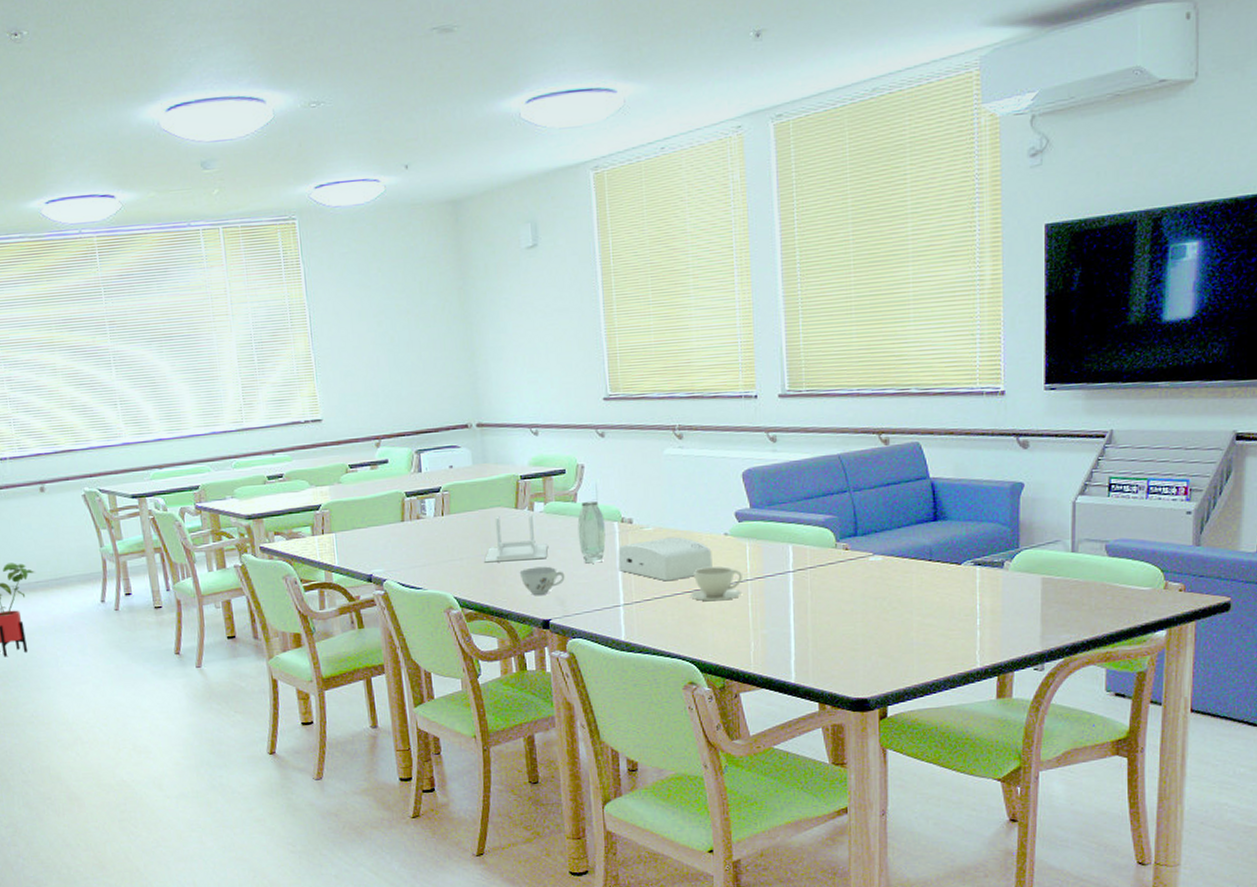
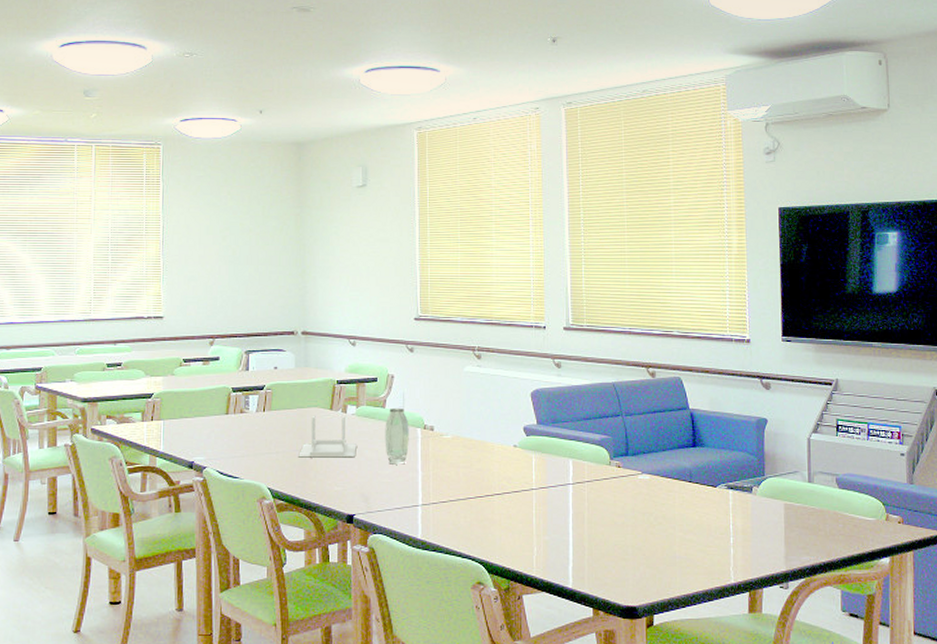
teacup: present [519,566,565,595] -> none [329,464,370,491]
tissue dispenser: present [618,537,713,582] -> none [419,445,502,486]
teacup: present [690,566,742,602] -> none [482,475,528,507]

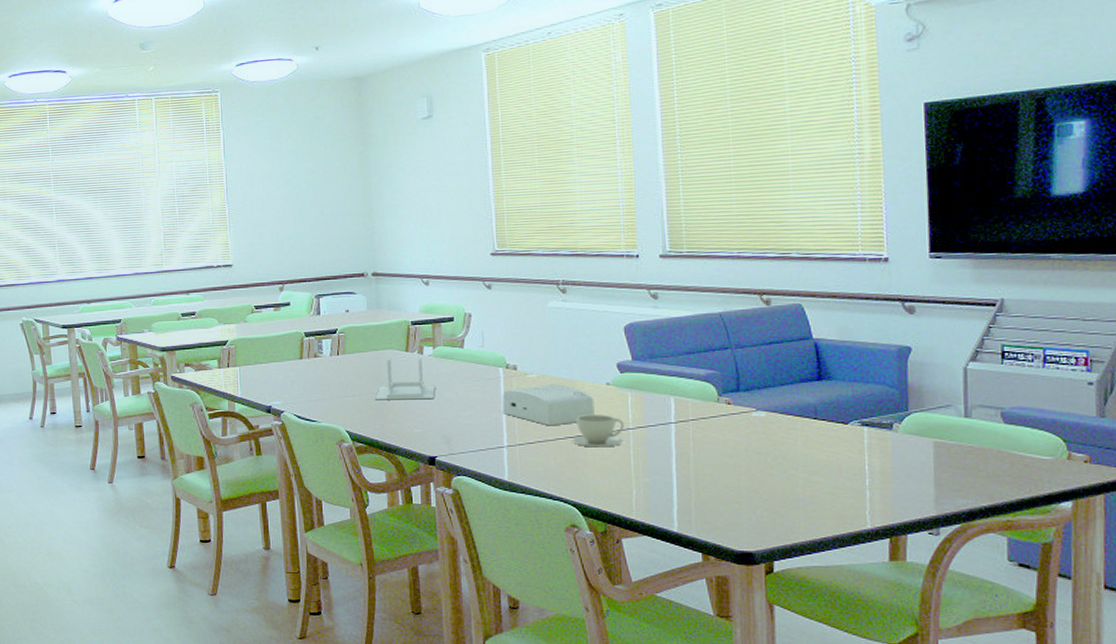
vase: present [385,407,409,465] -> none [464,347,491,406]
tissue dispenser: none [419,445,502,486] -> present [502,384,595,426]
teacup: none [482,475,528,507] -> present [573,415,624,448]

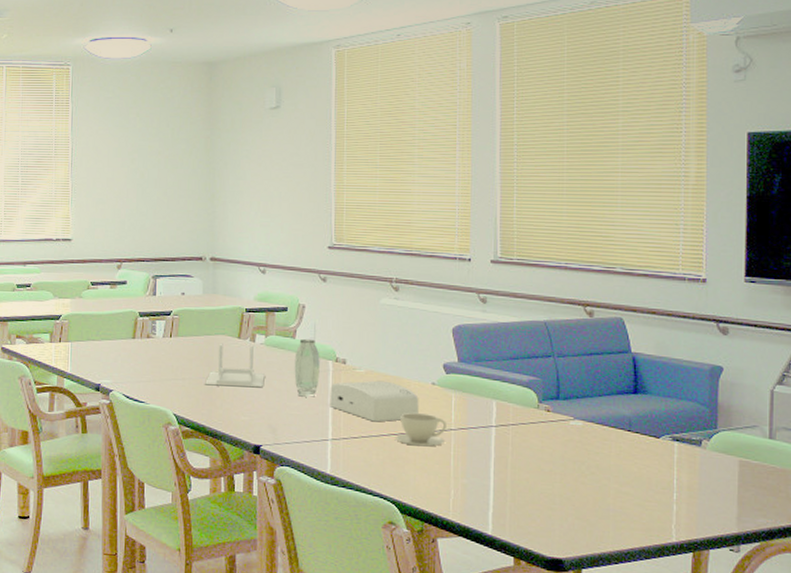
vase: none [464,347,491,406] -> present [294,338,320,397]

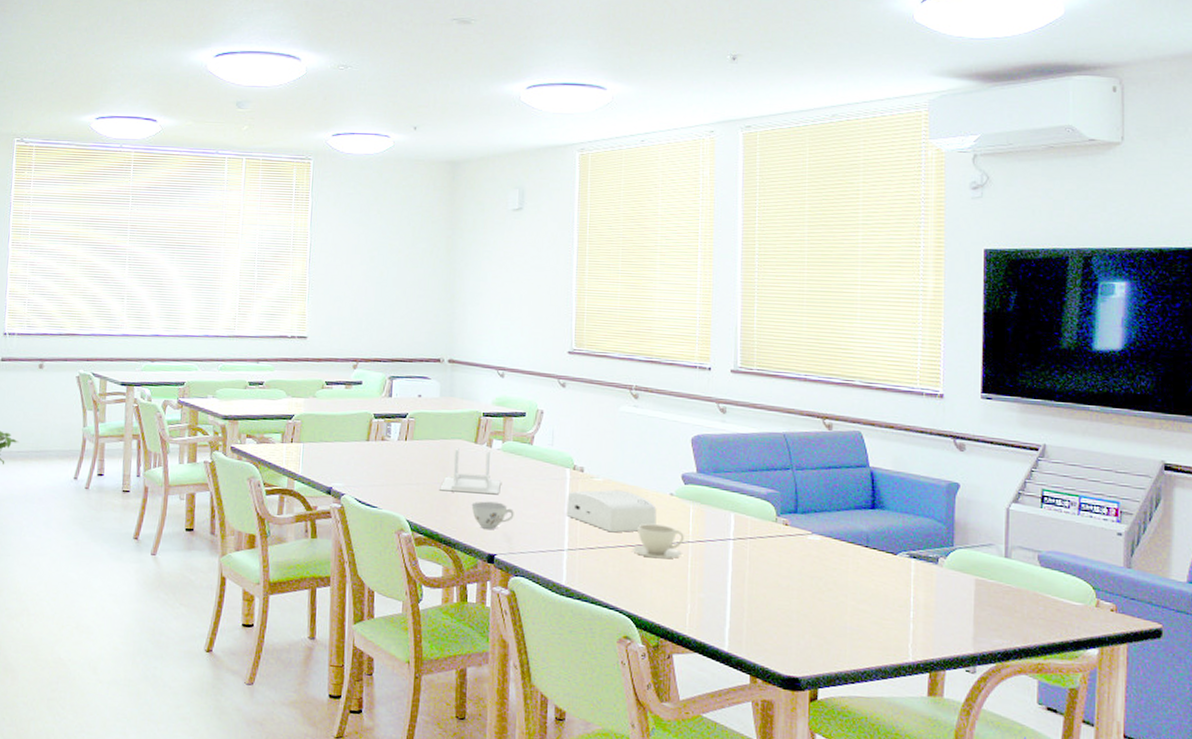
teacup: none [236,394,278,421] -> present [471,501,514,529]
vase: present [294,338,320,397] -> none [531,445,558,506]

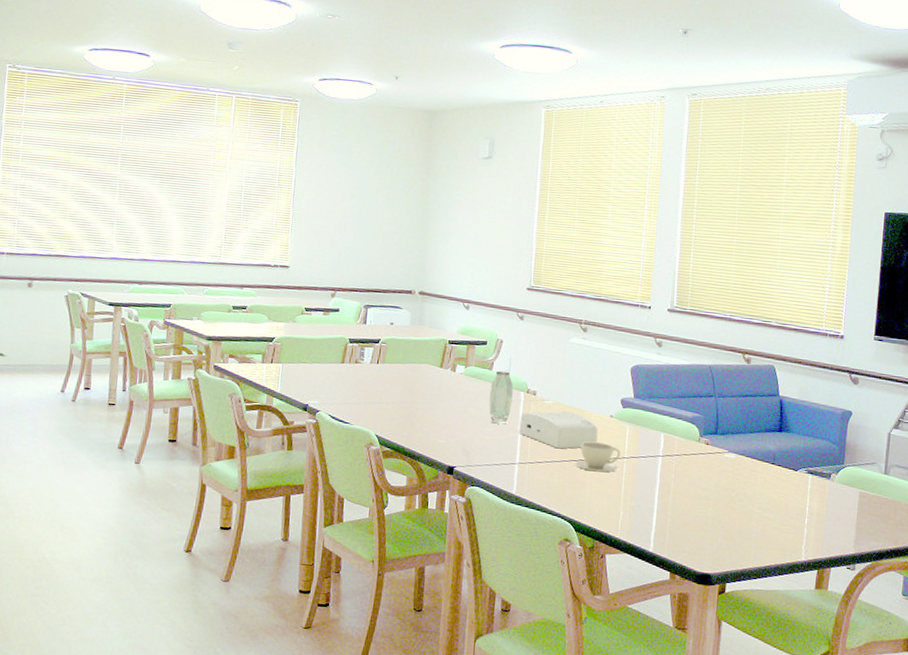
napkin holder: present [440,447,502,495] -> none [407,371,463,414]
teacup: present [471,501,514,529] -> none [434,419,473,444]
vase: none [531,445,558,506] -> present [489,370,513,424]

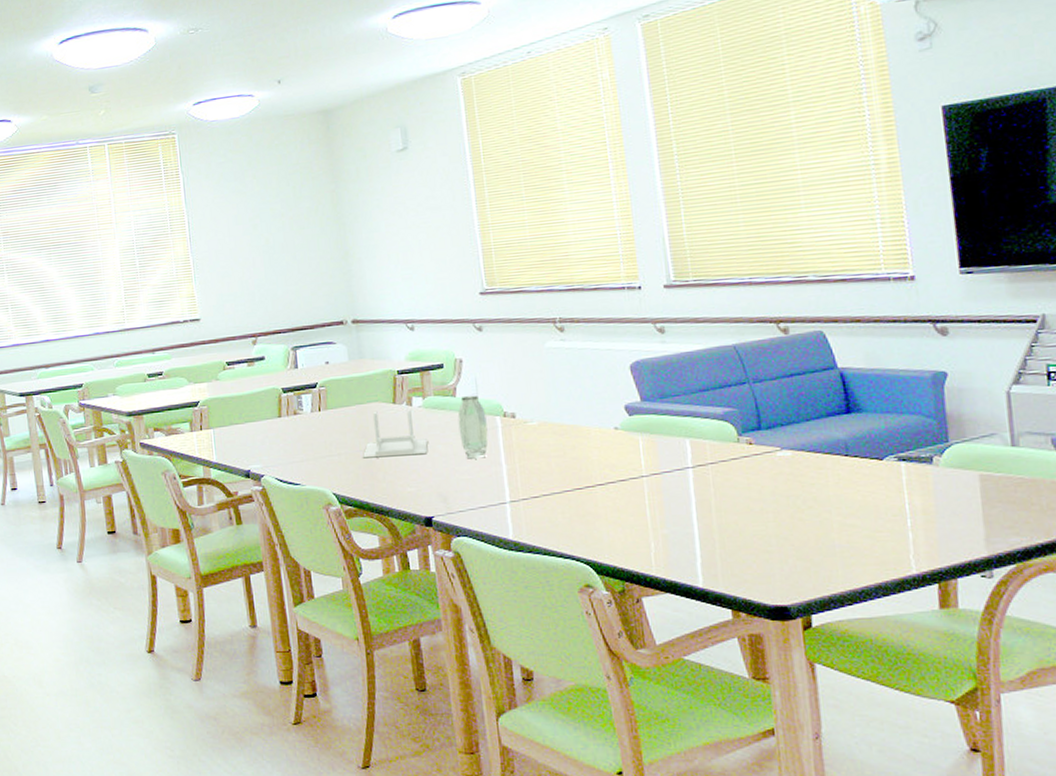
napkin holder: none [407,371,463,414] -> present [363,408,429,459]
tissue dispenser: present [519,411,598,449] -> none [501,431,604,478]
teacup: present [576,441,620,472] -> none [581,462,637,499]

